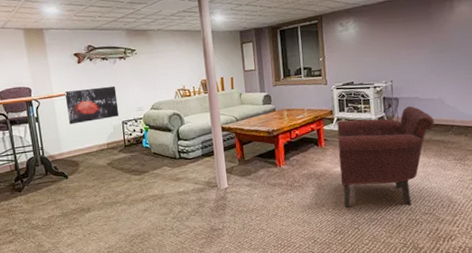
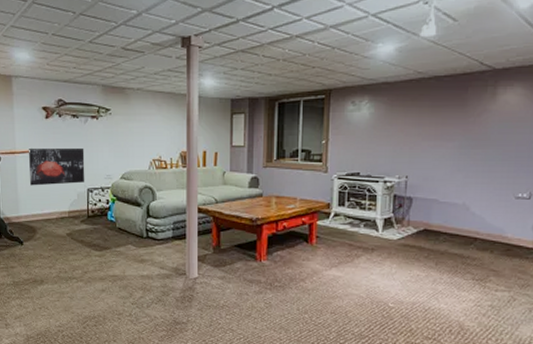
leather: present [337,106,435,208] -> none [330,208,454,327]

